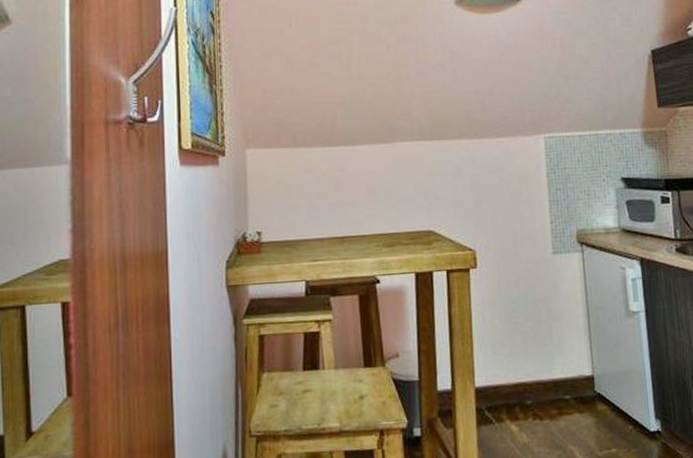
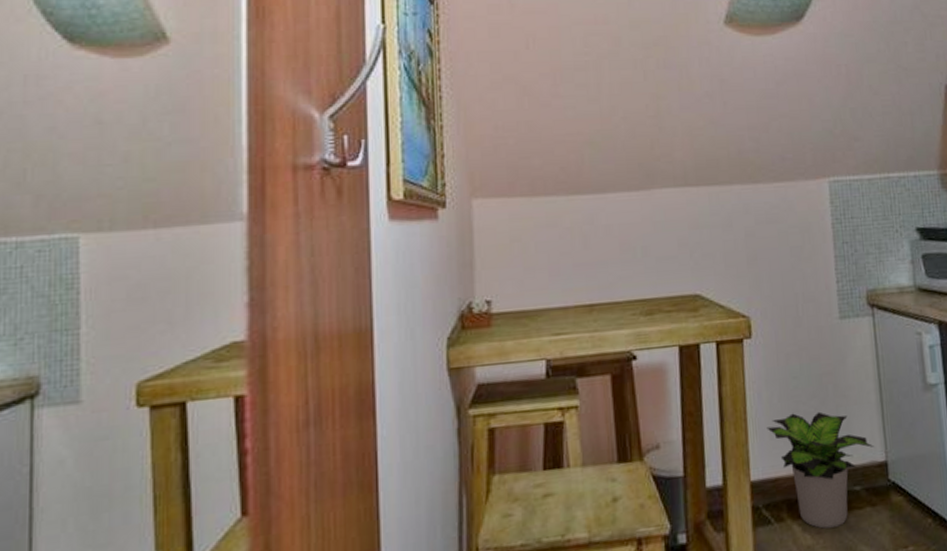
potted plant: none [489,331,583,430] -> present [767,411,875,529]

